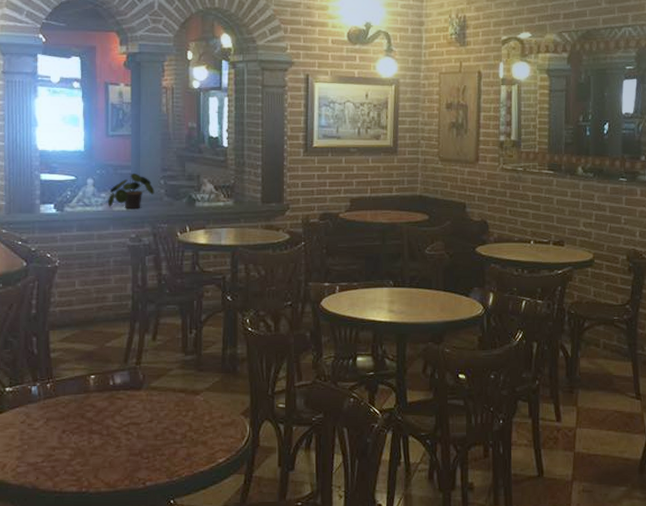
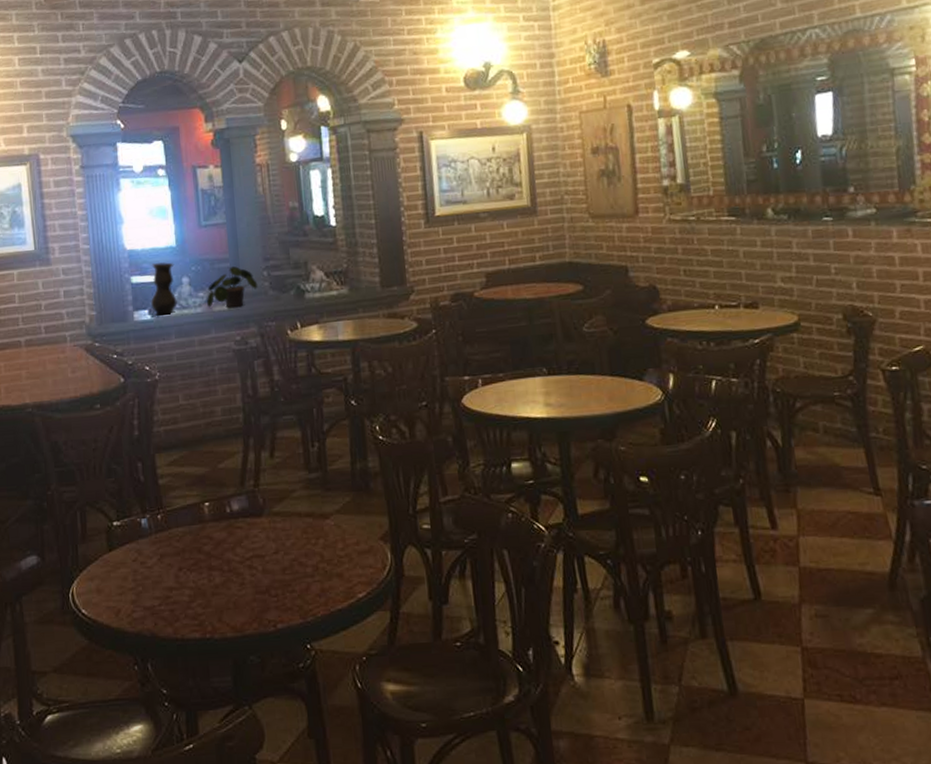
vase: none [57,164,81,210] -> present [151,262,177,316]

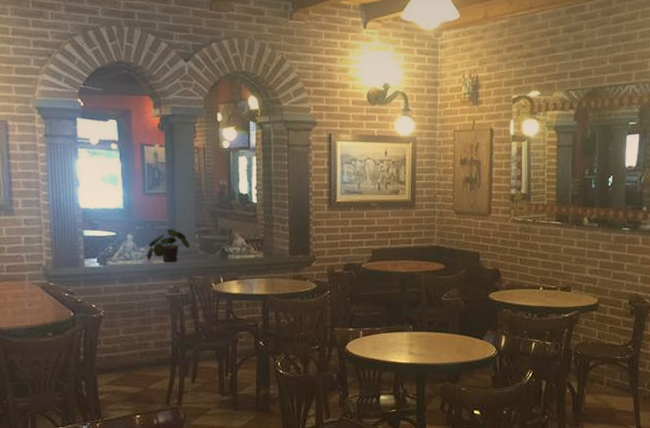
vase: present [151,262,177,316] -> none [100,221,122,264]

